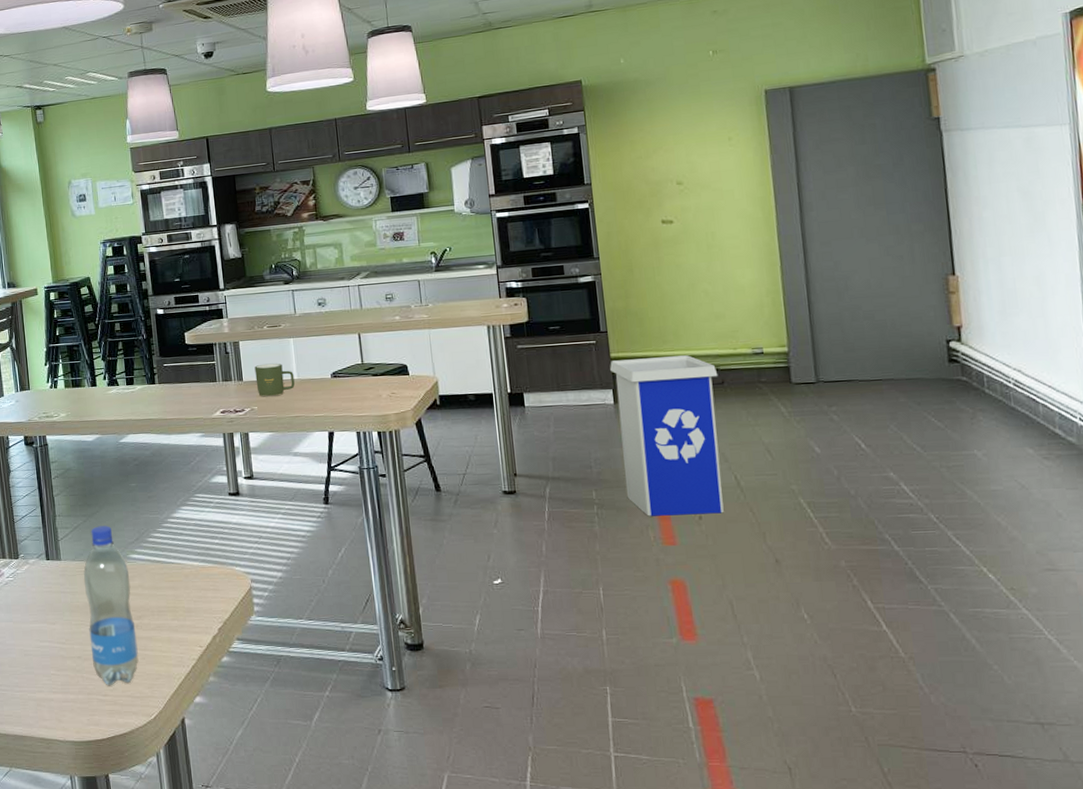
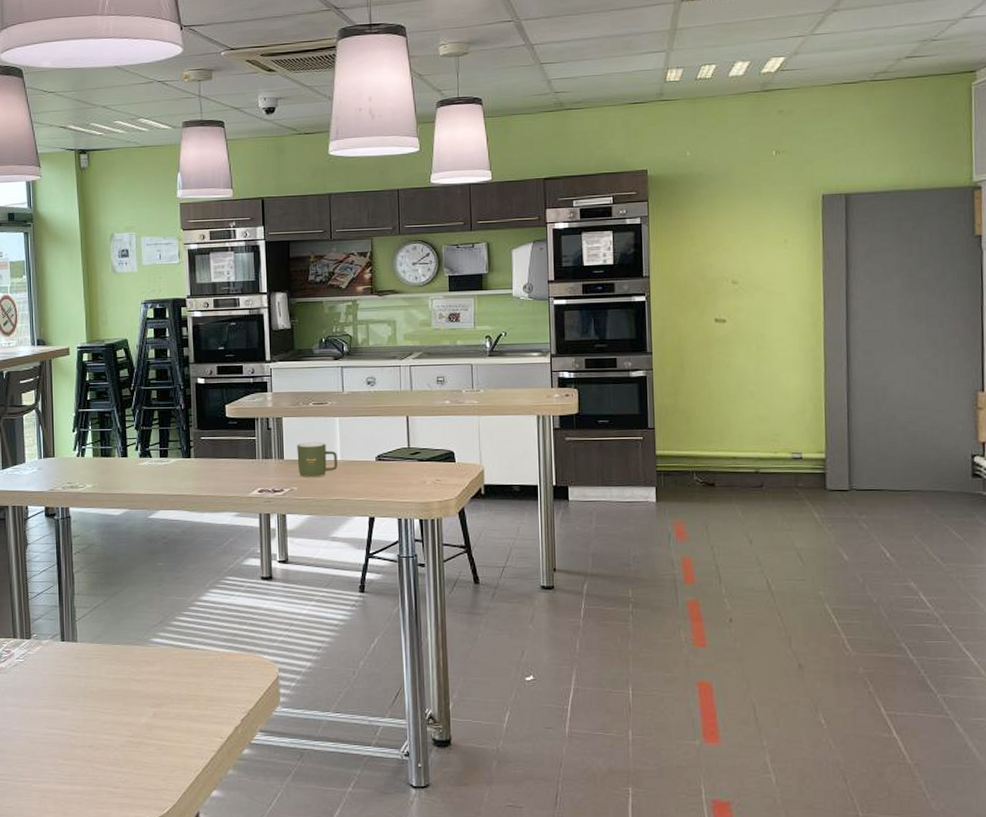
bottle: present [83,526,139,686] -> none [100,607,154,778]
recycling bin: present [610,355,724,516] -> none [655,457,758,617]

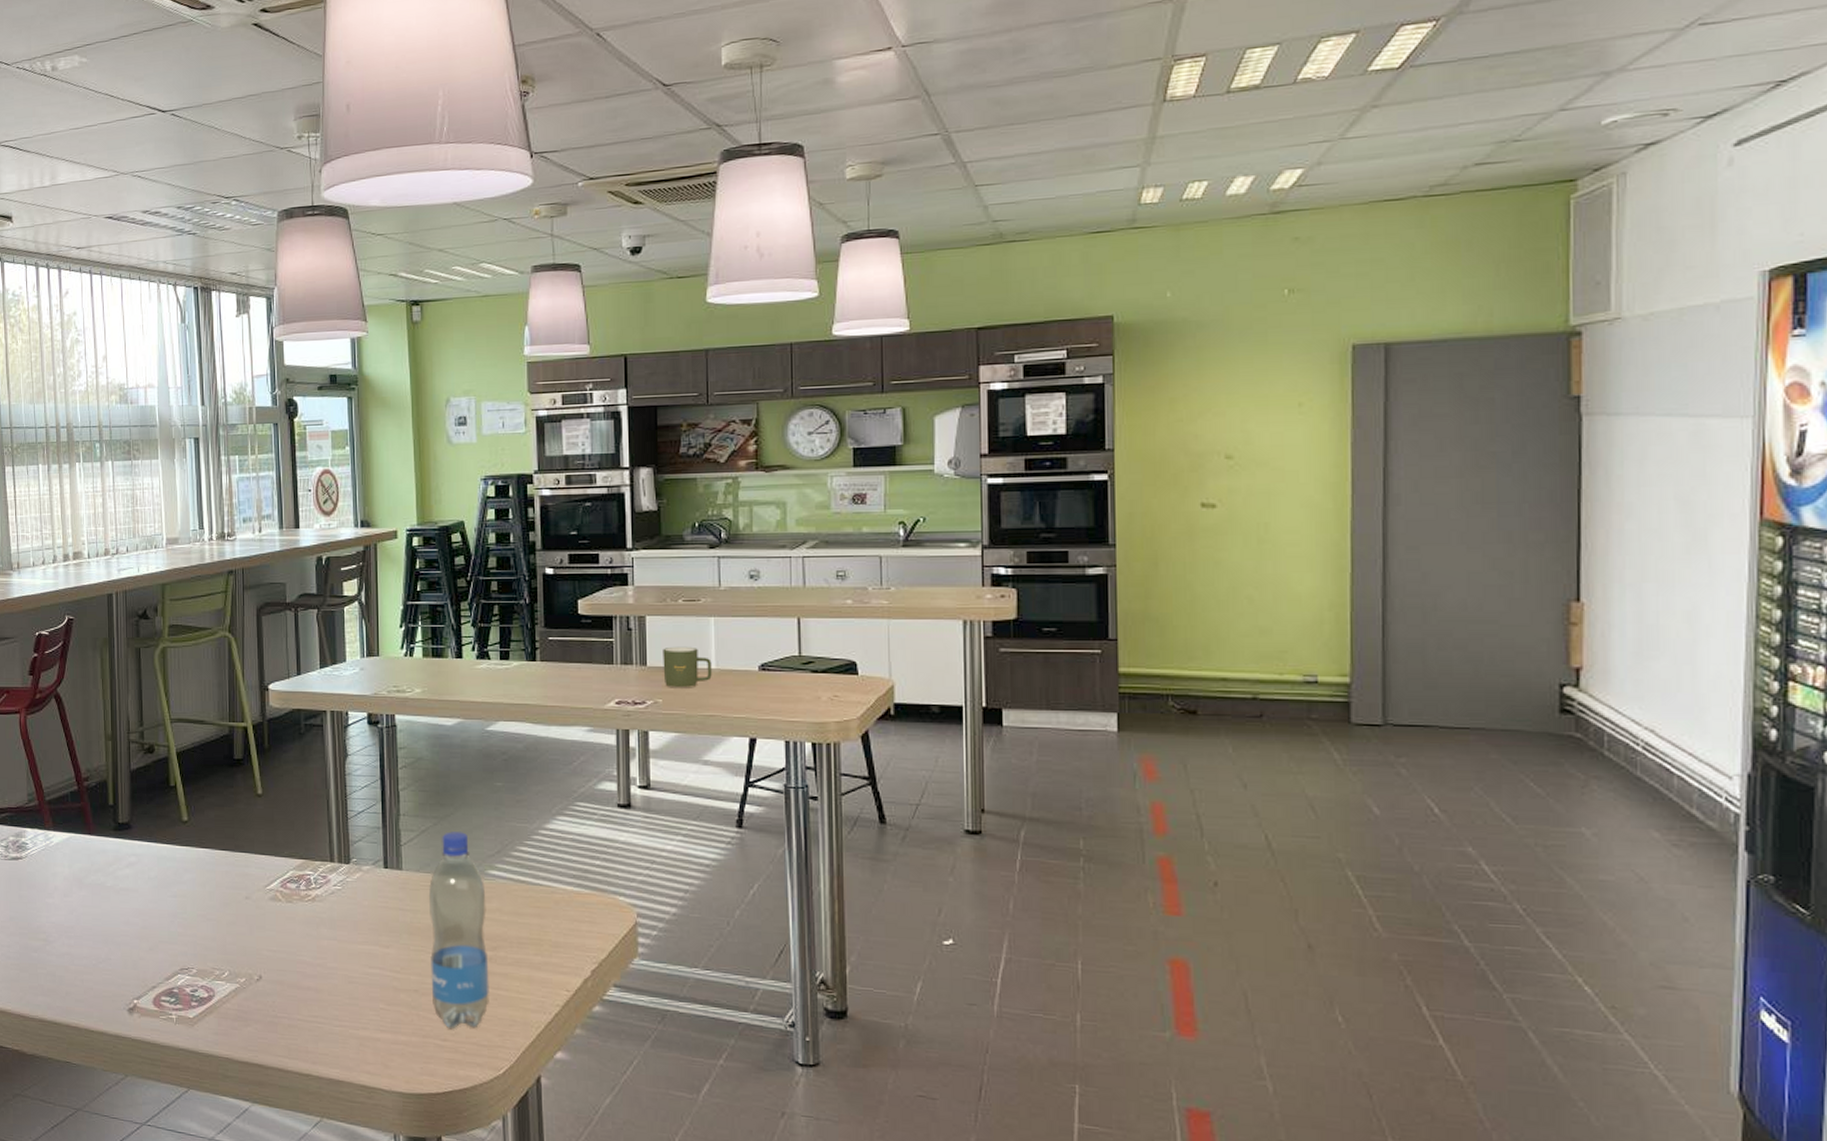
bottle: none [100,607,154,778] -> present [428,831,489,1030]

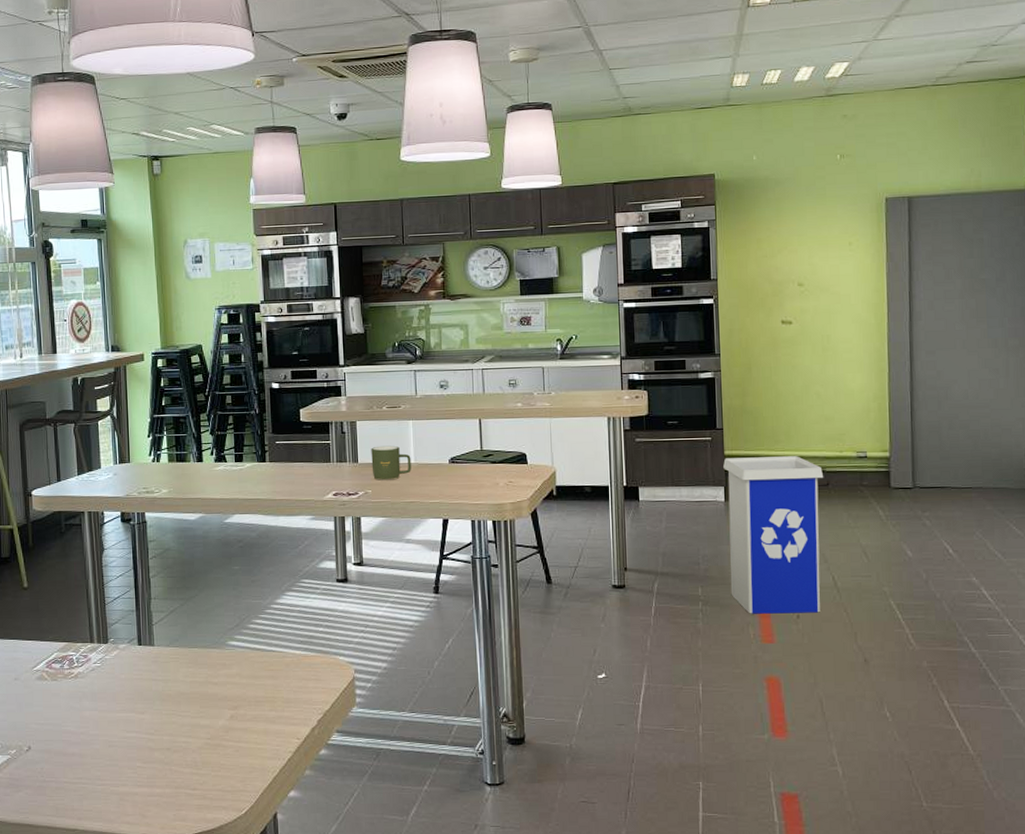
bottle: present [428,831,489,1030] -> none [177,610,232,780]
recycling bin: none [1117,677,1256,881] -> present [723,456,824,614]

